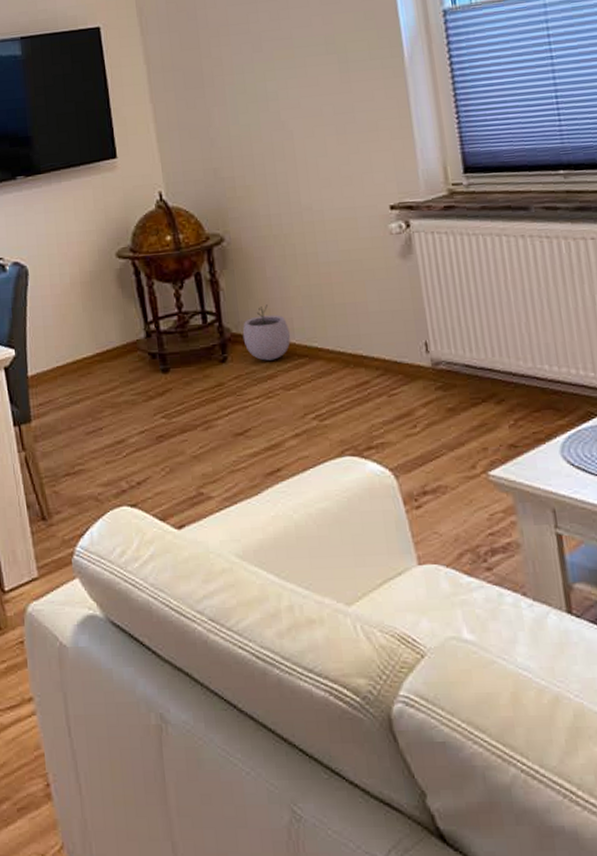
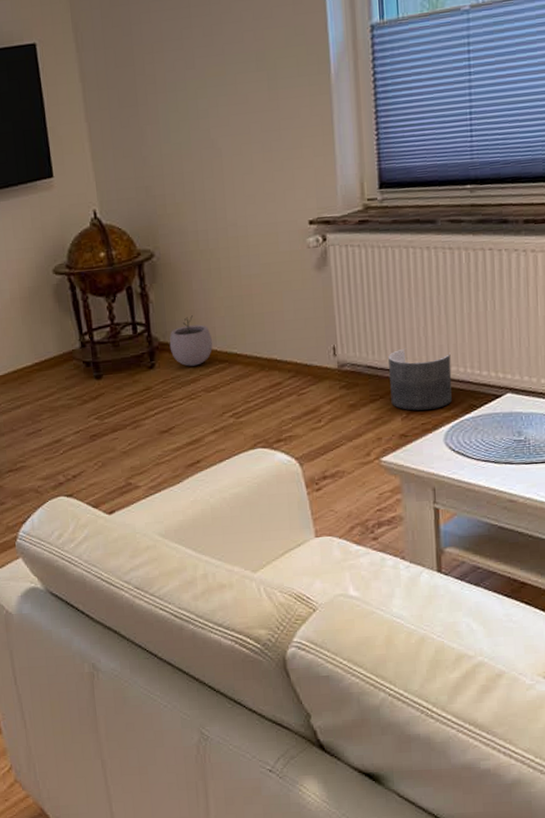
planter: none [488,345,565,417] -> present [388,348,452,411]

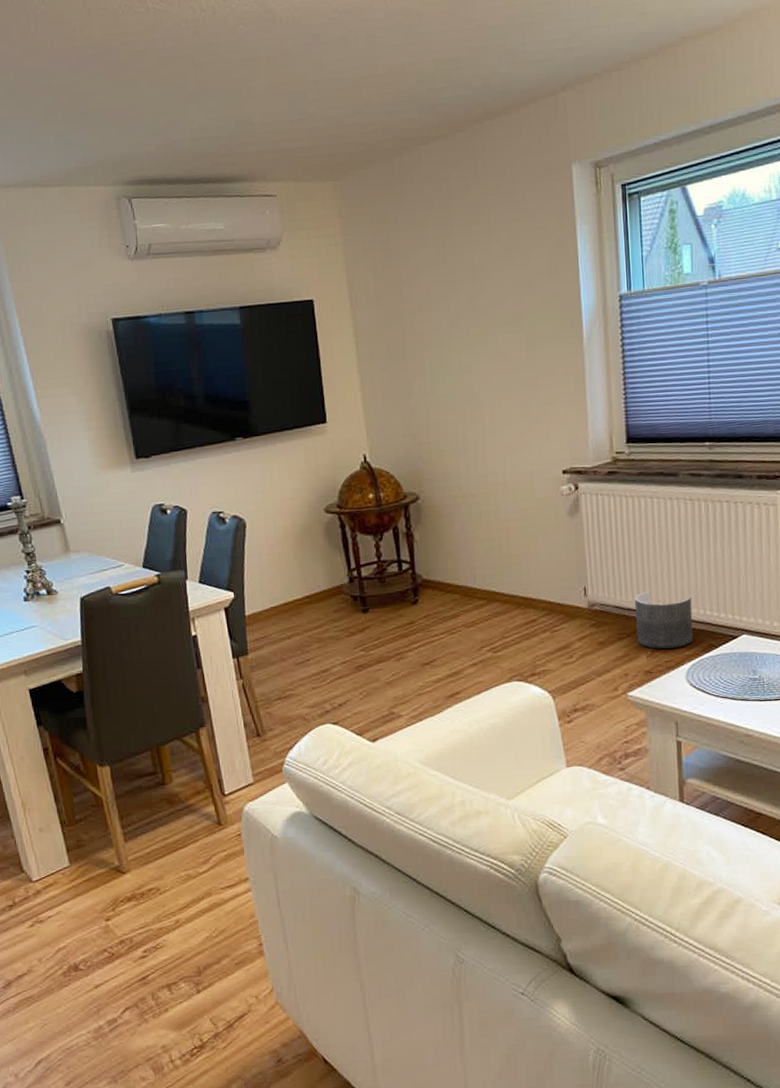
plant pot: present [169,315,213,367] -> none [432,555,473,603]

